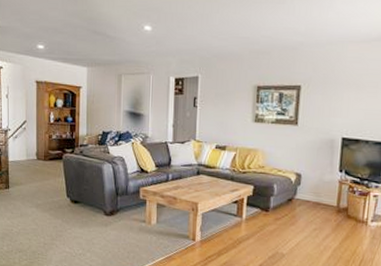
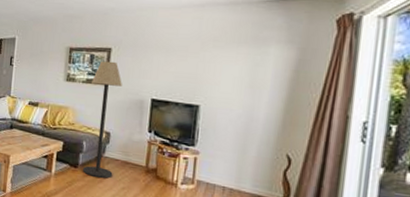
floor lamp: none [274,99,313,221] -> present [83,61,122,179]

